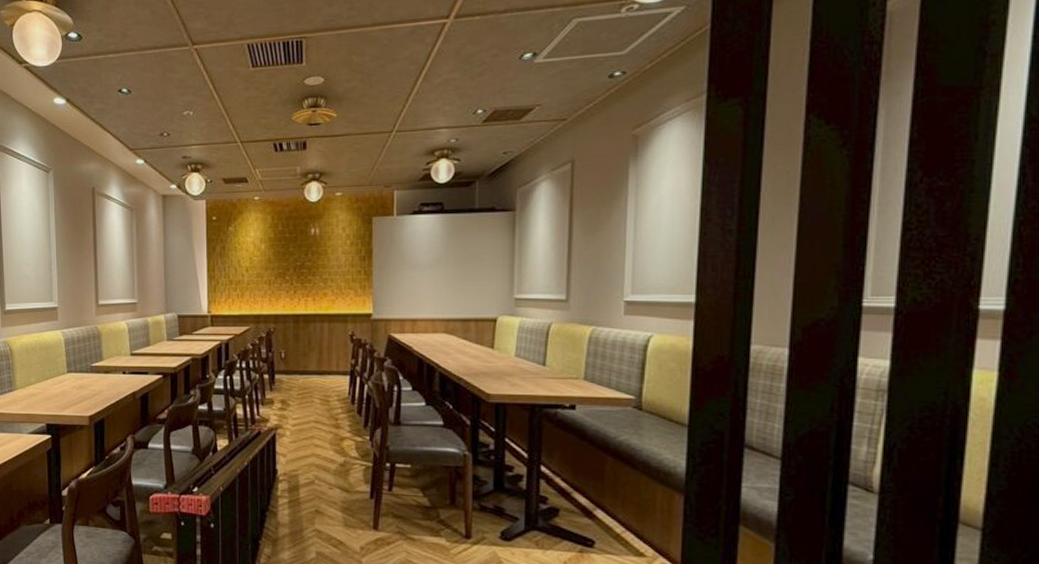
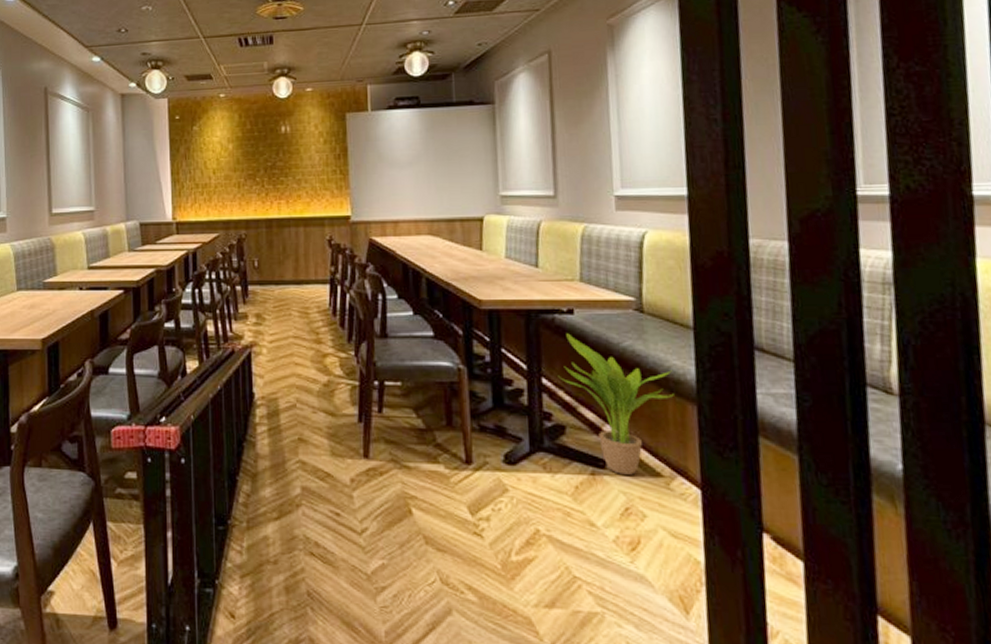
potted plant: none [556,427,664,554] -> present [558,333,674,475]

